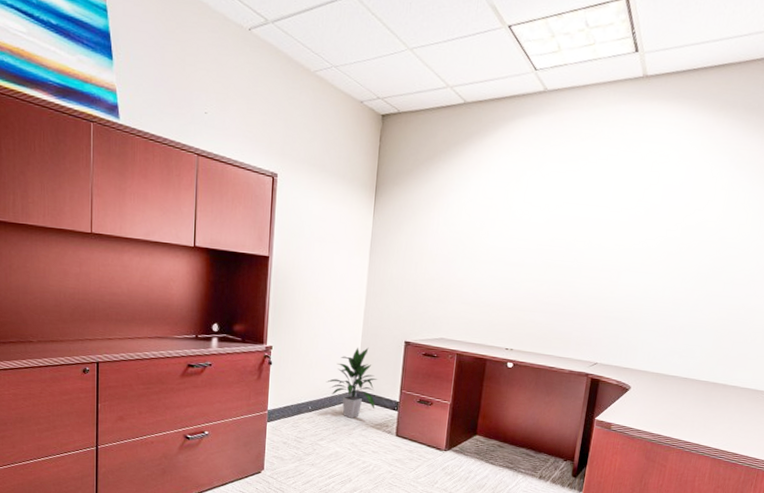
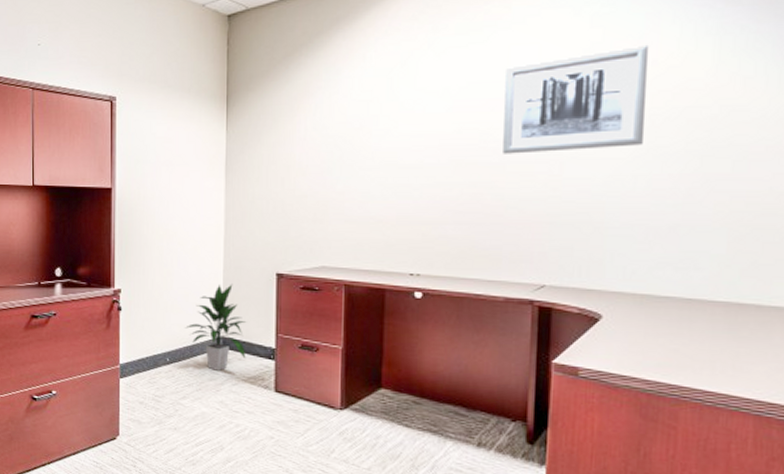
wall art: none [581,190,686,266] -> present [503,44,650,154]

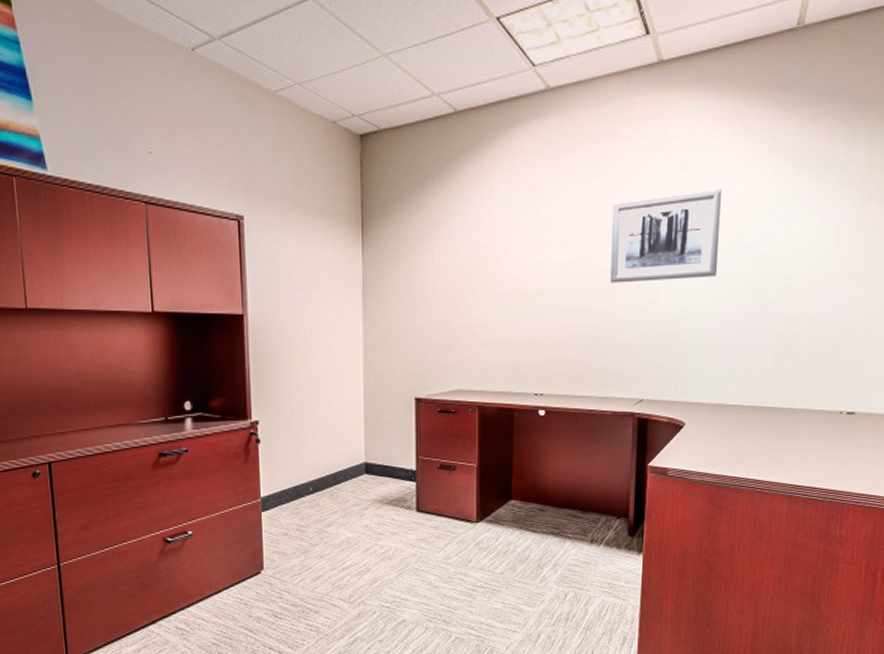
indoor plant: present [184,284,247,371] -> none [326,410,388,496]

